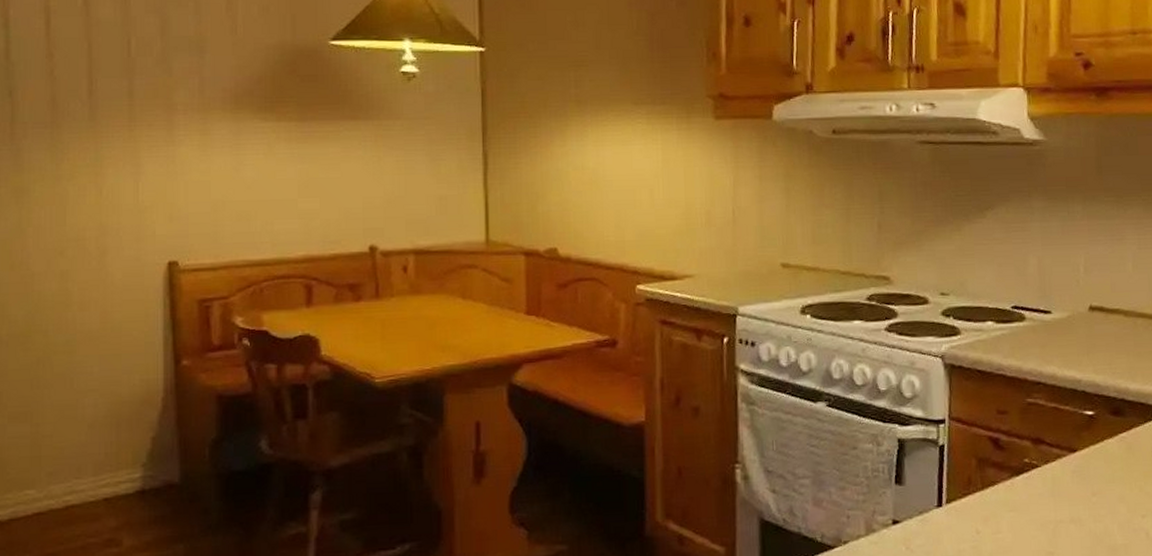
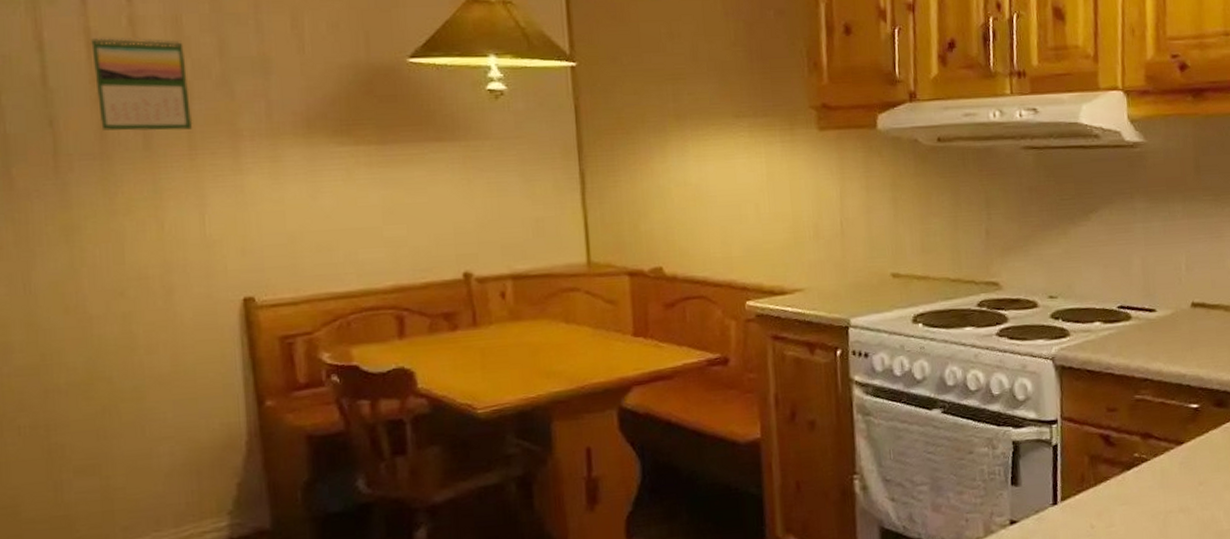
calendar: none [50,14,134,103] -> present [91,36,193,131]

